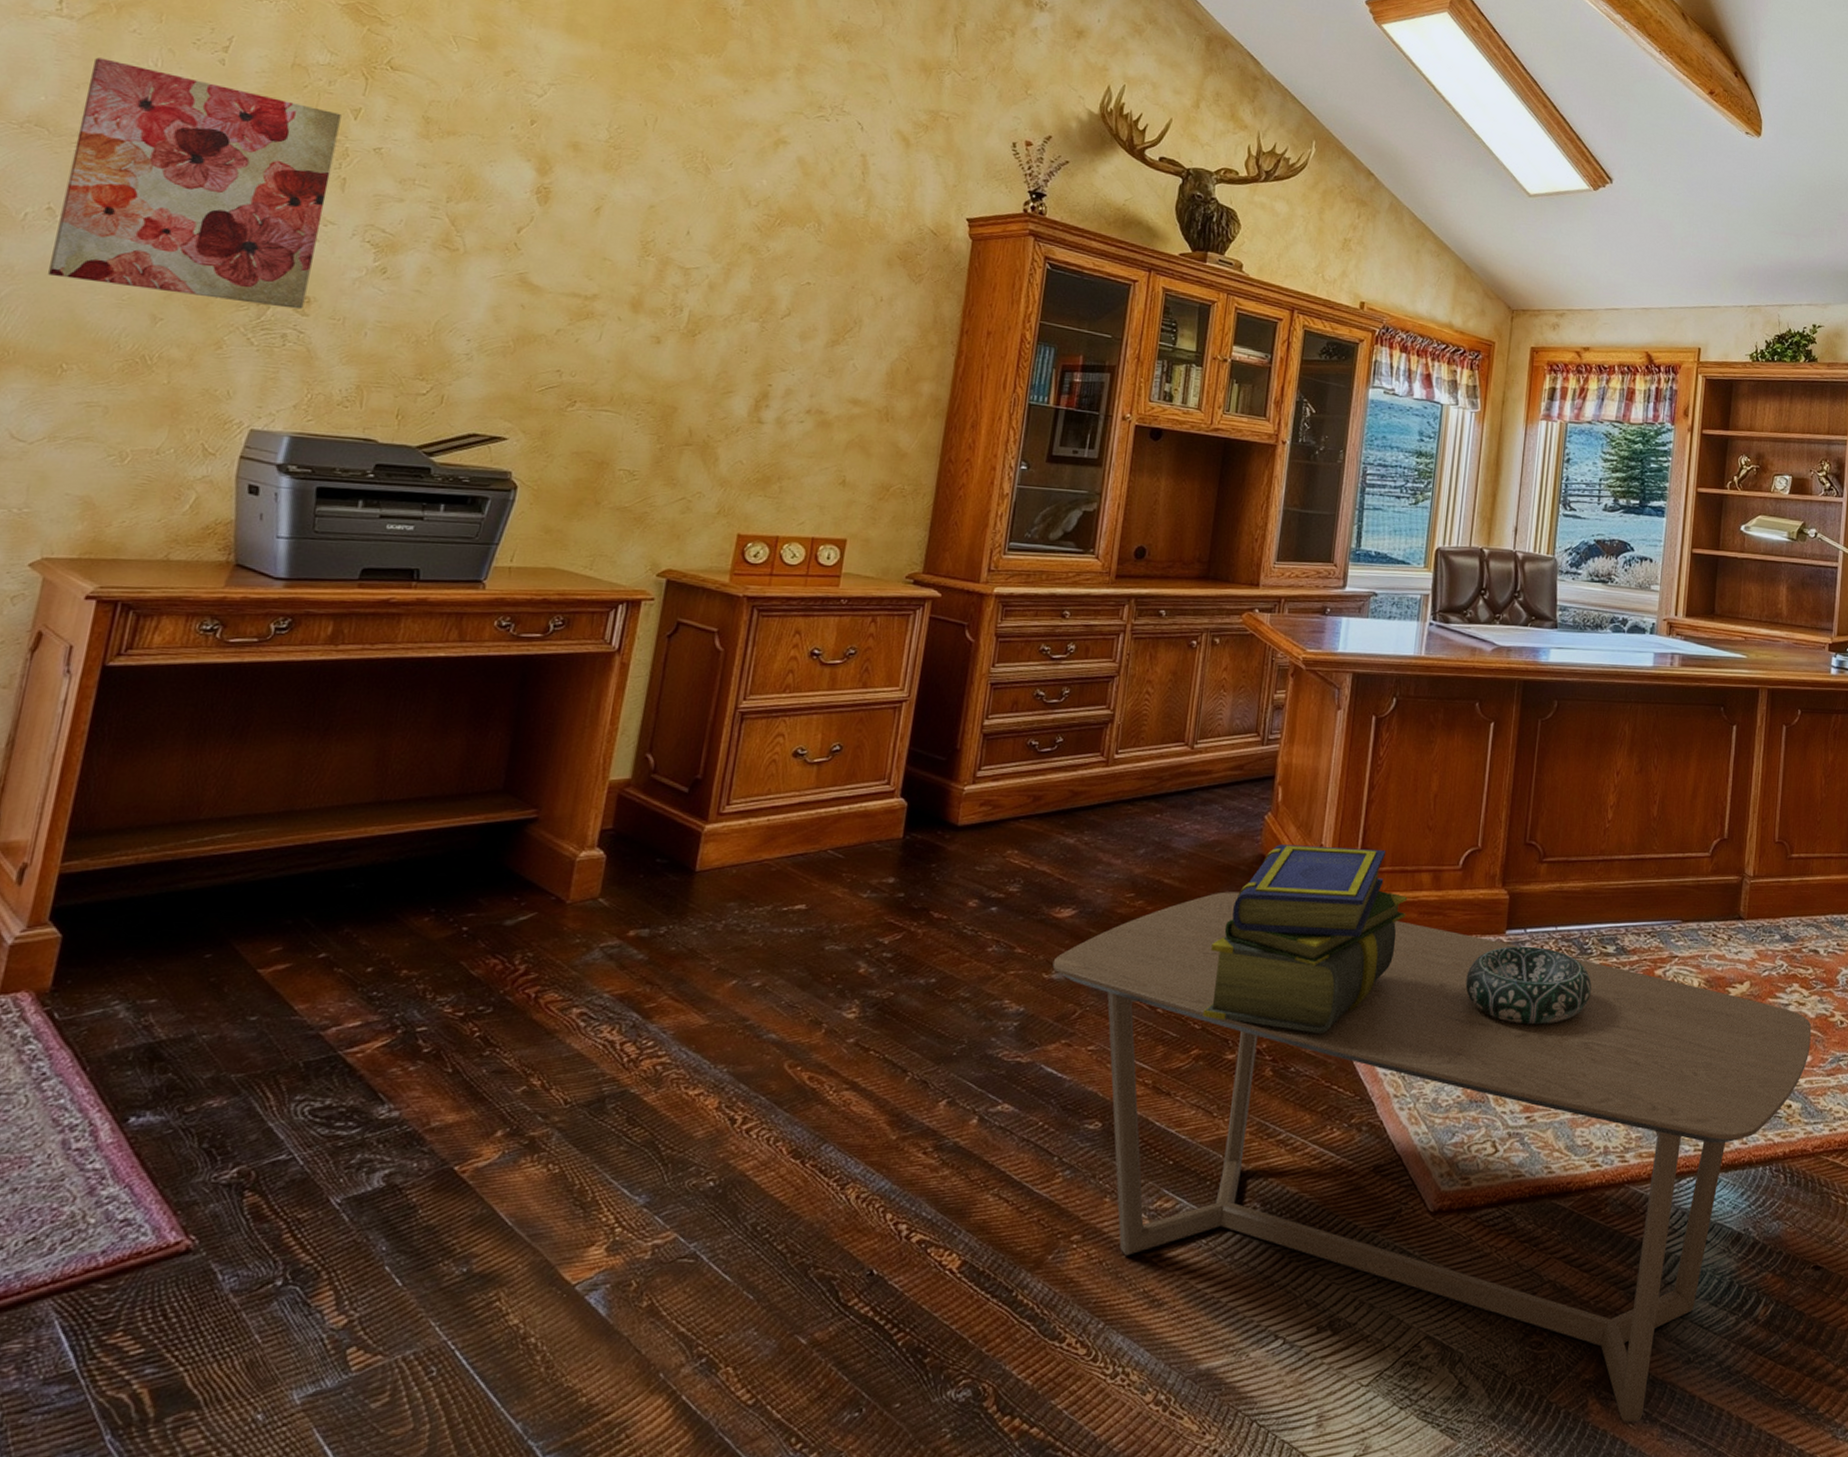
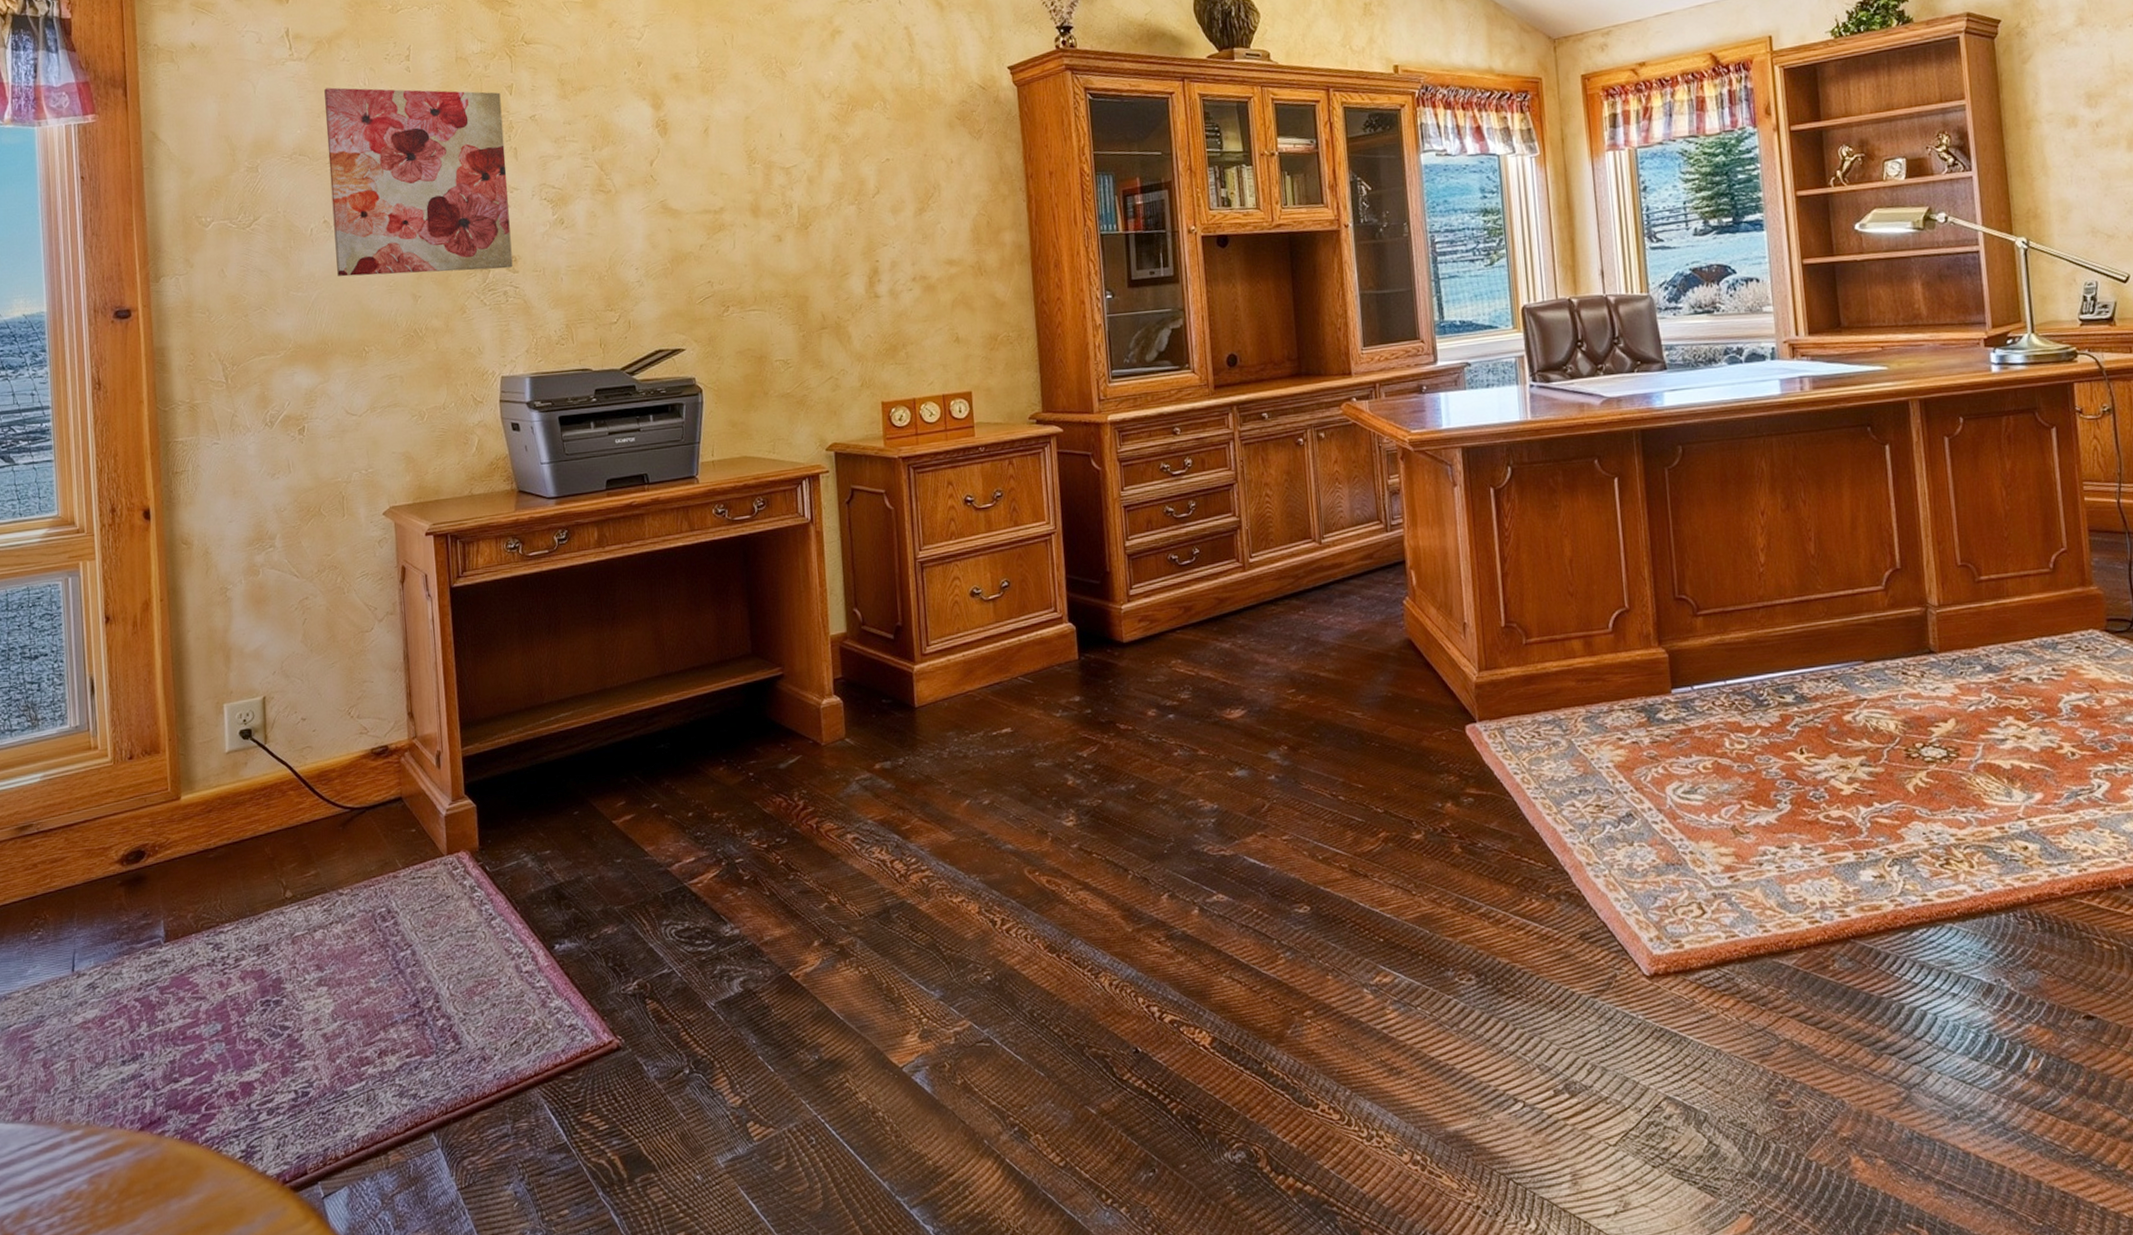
coffee table: present [1052,892,1812,1422] -> none [1234,678,2040,1179]
stack of books: present [1202,844,1408,1033] -> none [1377,621,1564,809]
decorative bowl: present [1465,946,1592,1025] -> none [1638,703,1776,784]

